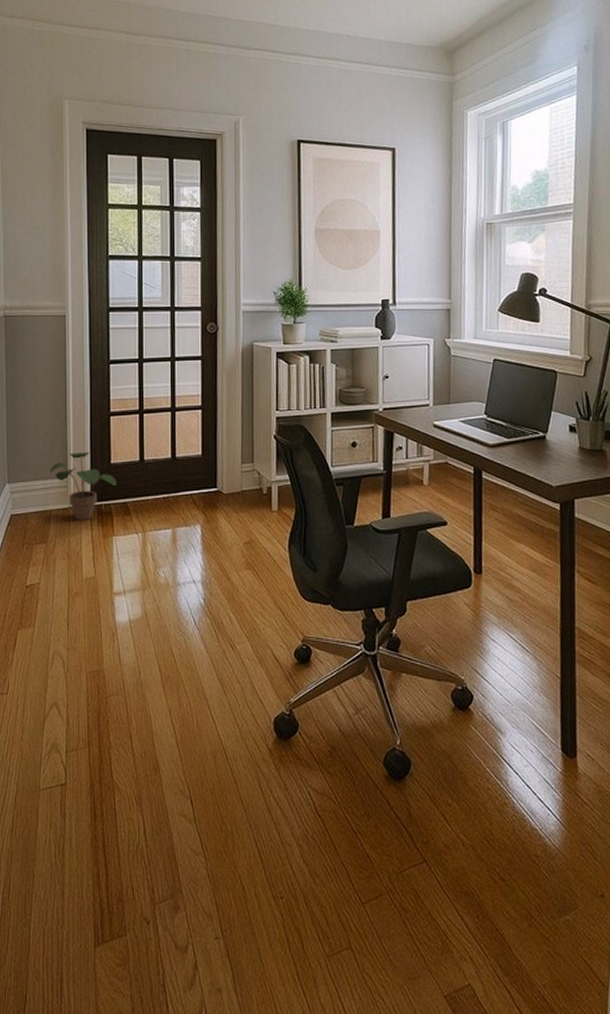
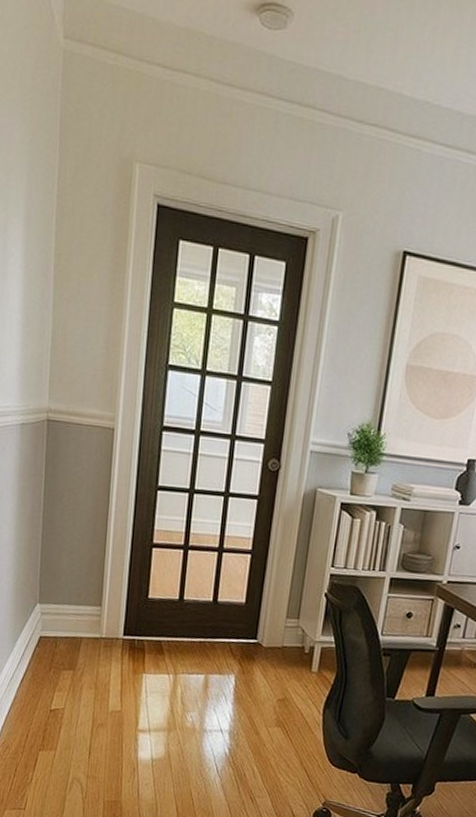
potted plant: present [50,451,117,520] -> none [83,580,153,653]

